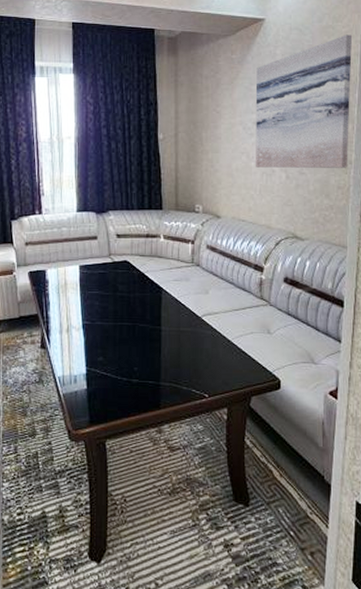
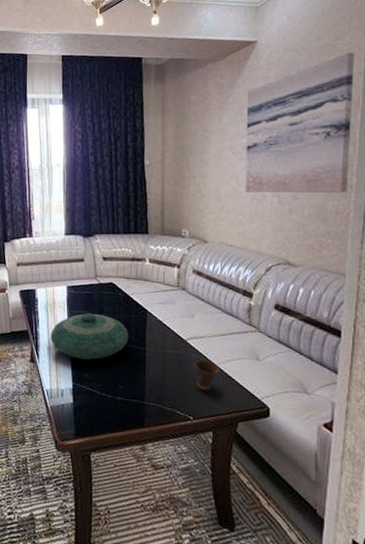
decorative bowl: none [62,293,144,342] -> present [50,313,129,360]
cup: none [209,335,233,367] -> present [194,359,220,391]

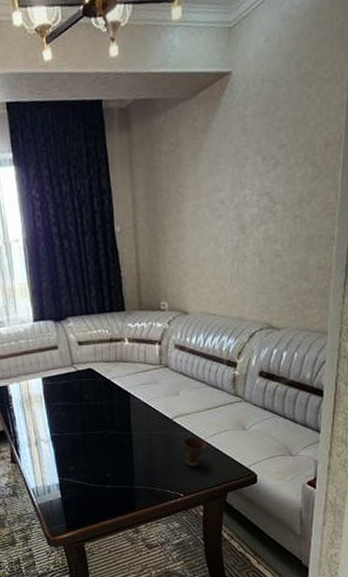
decorative bowl: present [50,313,129,360] -> none [30,403,113,453]
wall art: present [246,52,355,193] -> none [223,80,338,254]

